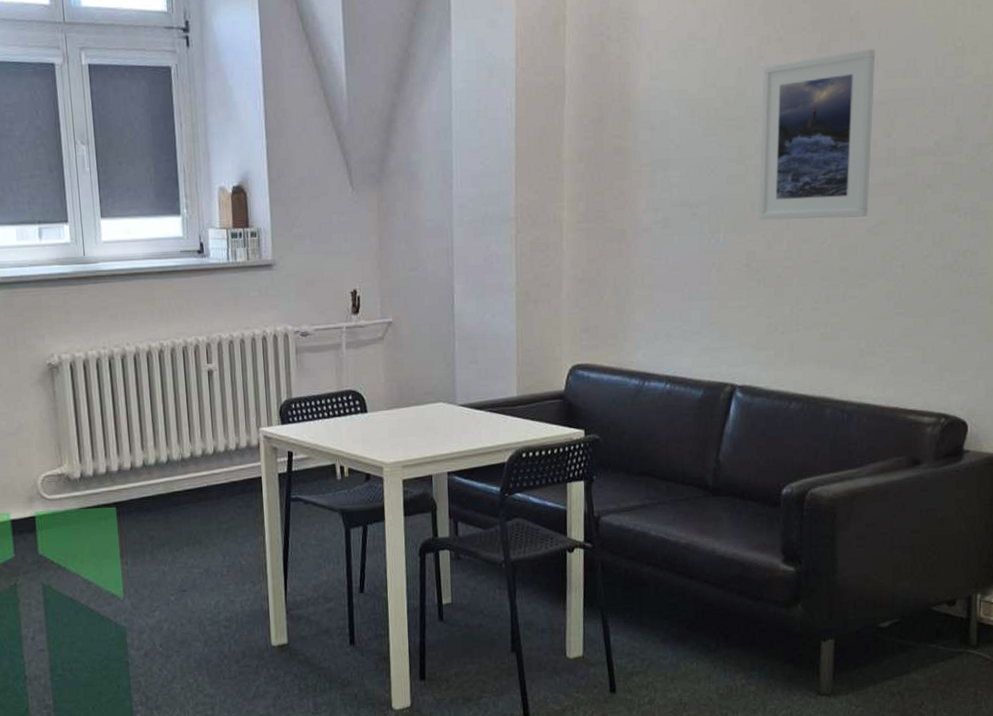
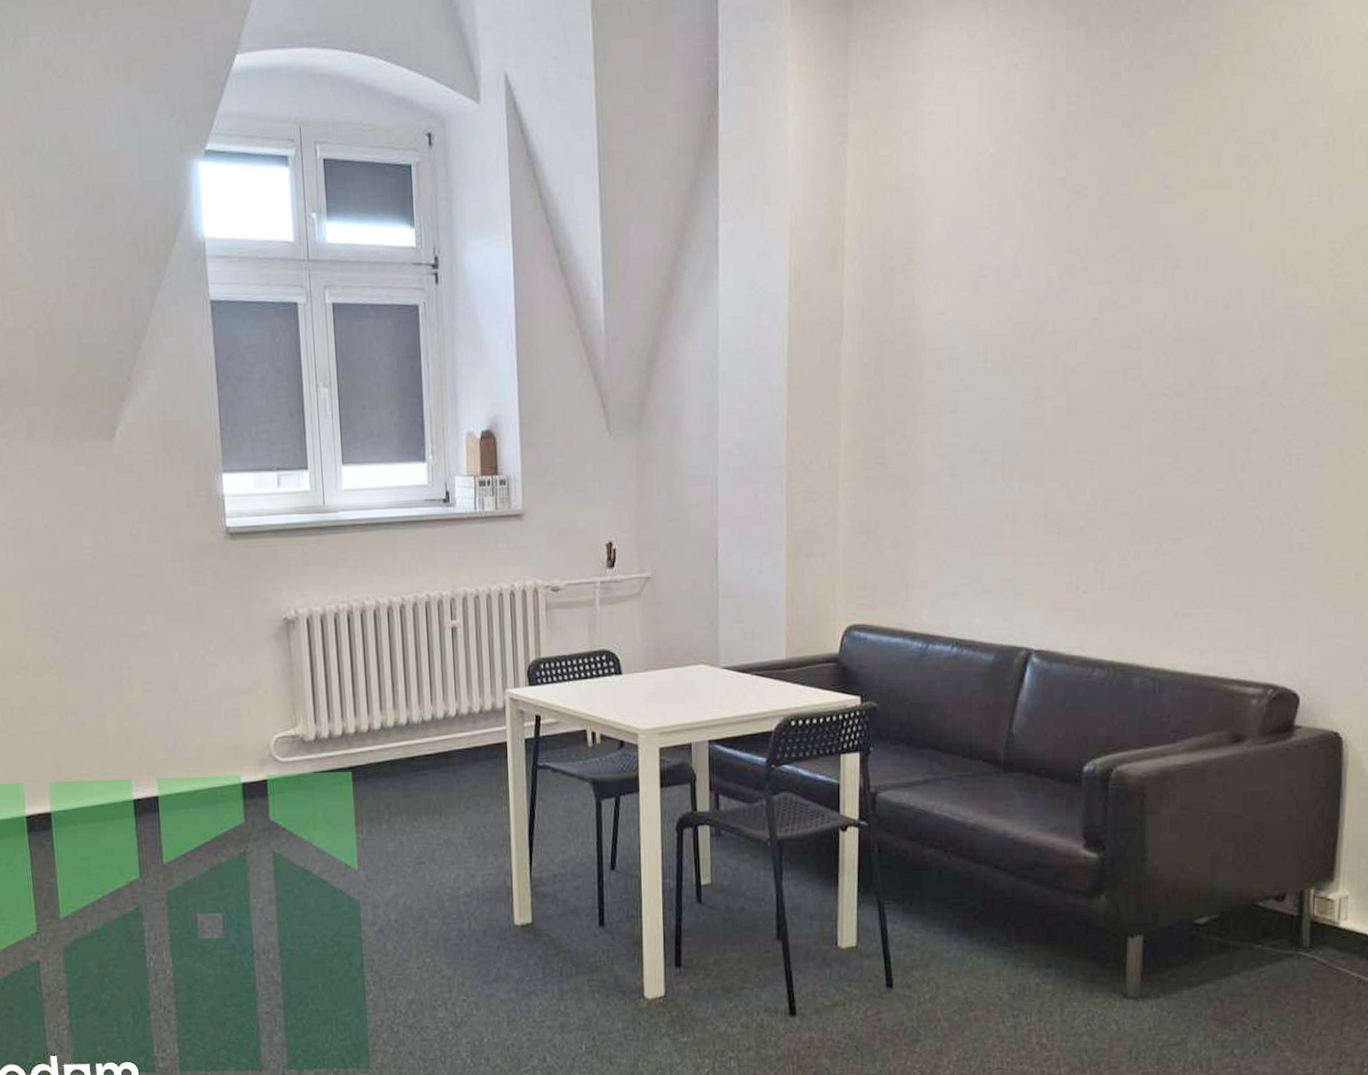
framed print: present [759,49,876,221] -> none [1059,278,1194,468]

